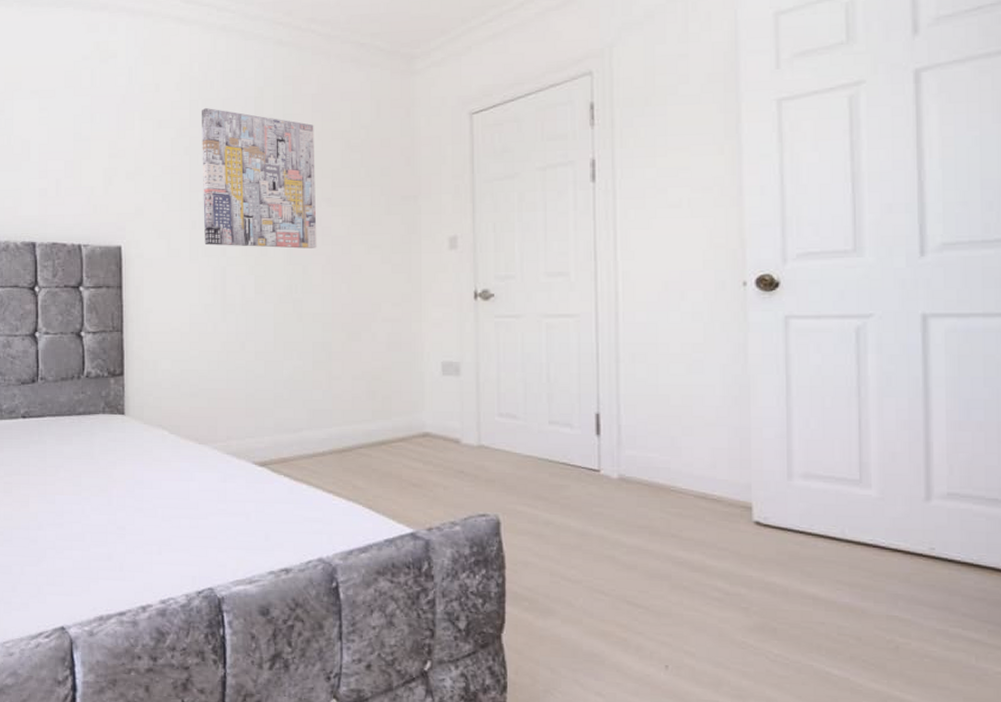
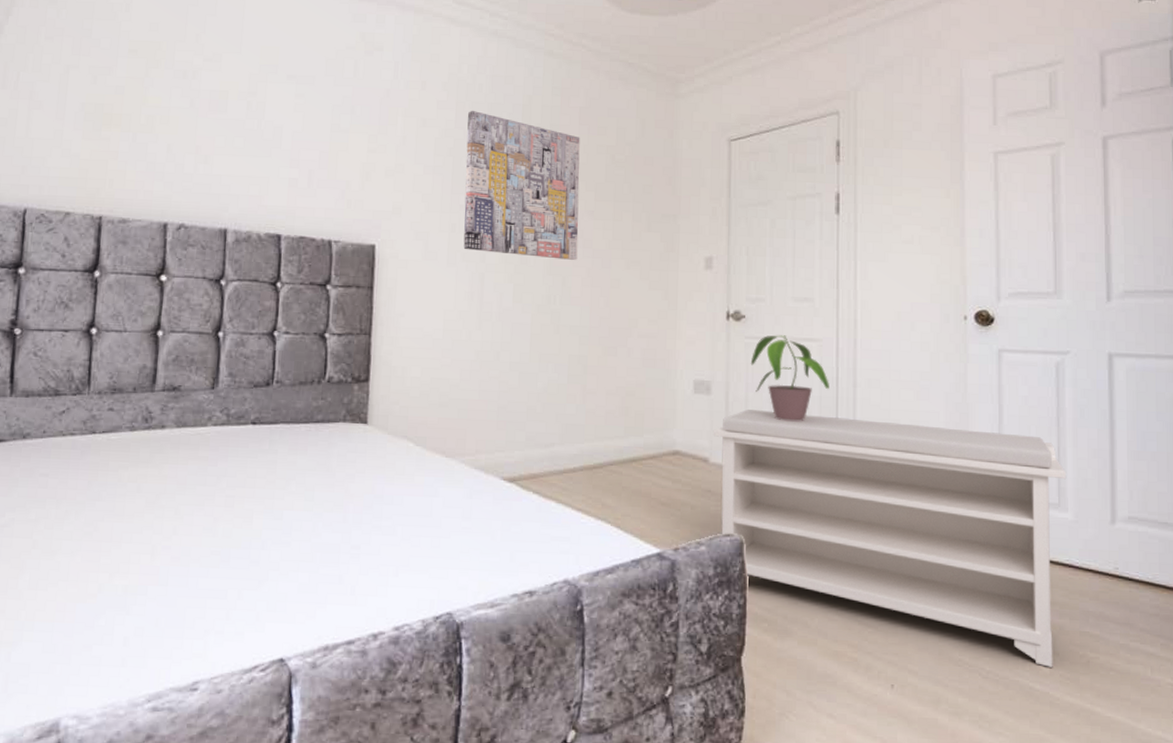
bench: none [464,390,870,652] -> present [713,410,1067,667]
potted plant: none [501,312,589,399] -> present [750,335,829,421]

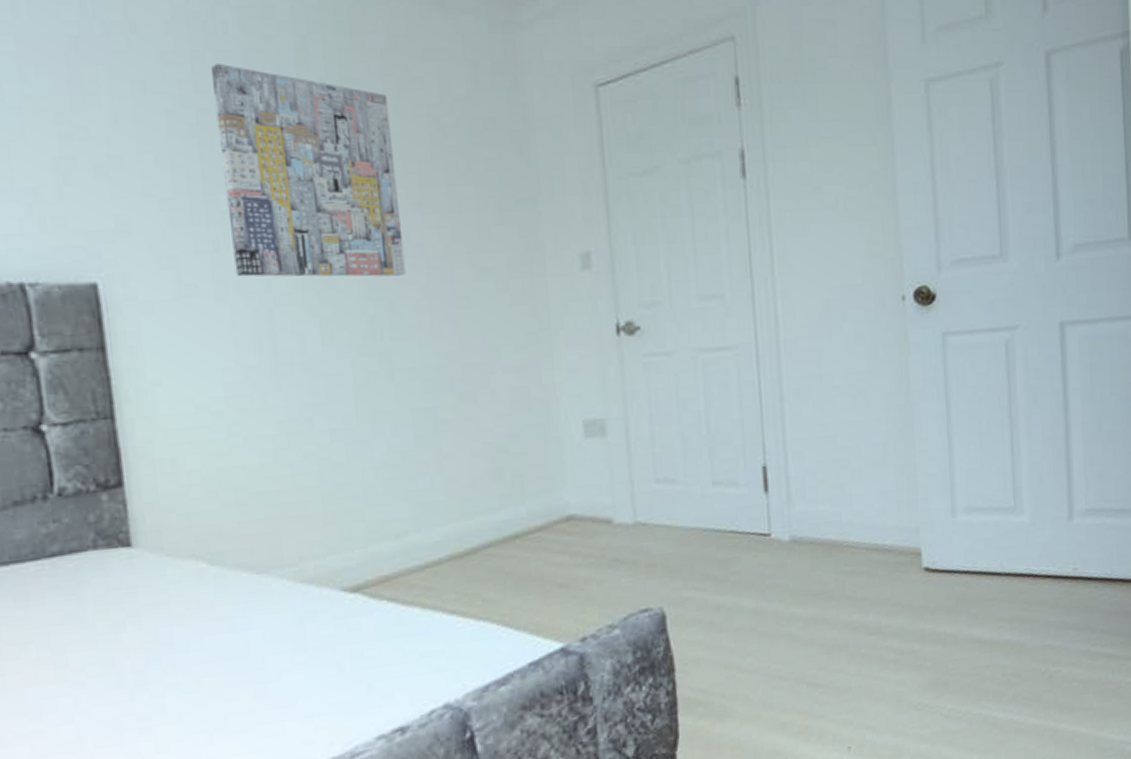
bench: present [713,410,1067,667] -> none [614,432,1022,692]
potted plant: present [750,335,829,421] -> none [652,346,752,457]

